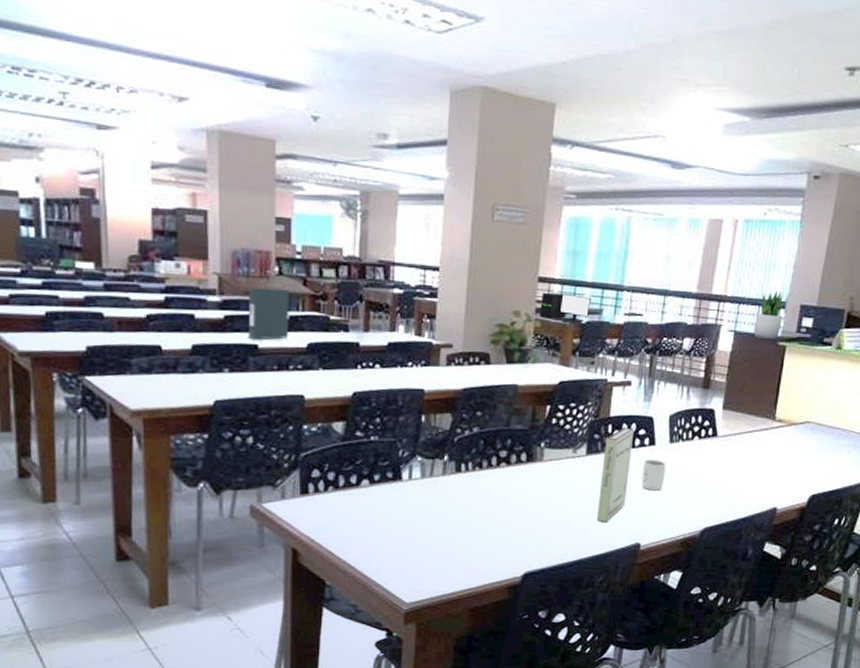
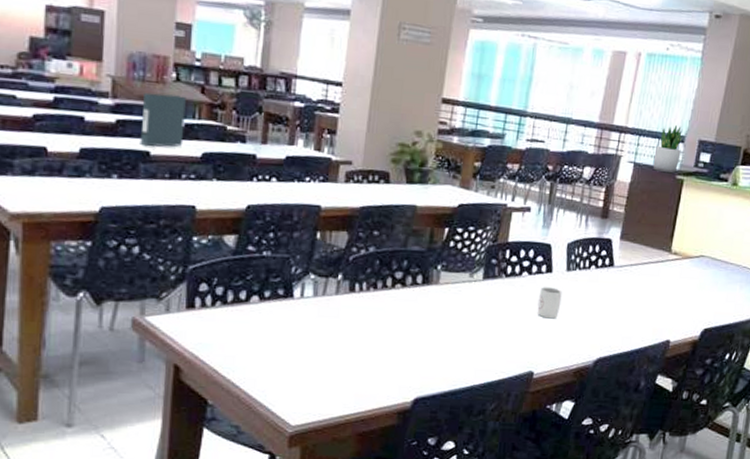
desktop computer: present [538,292,591,324] -> none [441,113,494,148]
book: present [596,427,635,523] -> none [490,253,532,350]

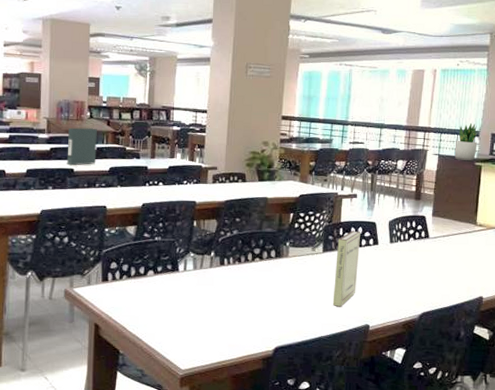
book: none [490,253,532,350] -> present [332,230,361,307]
mug: present [537,287,562,319] -> none [368,256,388,282]

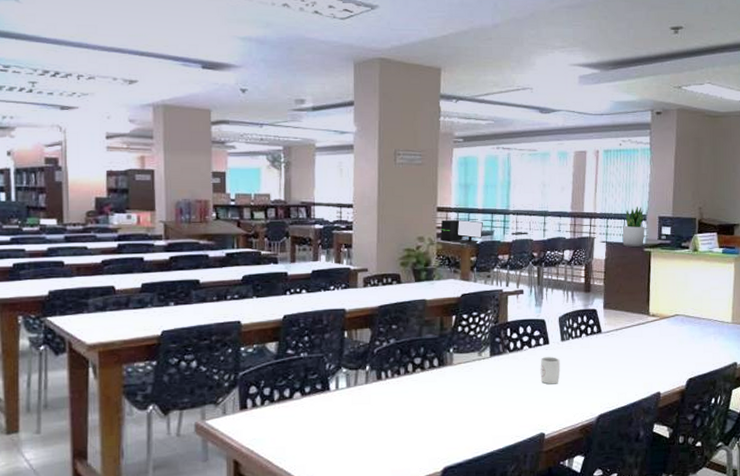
binder: present [67,127,97,166] -> none [190,231,226,276]
desktop computer: none [283,127,323,151] -> present [440,219,483,245]
book: present [332,230,361,307] -> none [504,330,530,417]
mug: none [368,256,388,282] -> present [540,357,560,385]

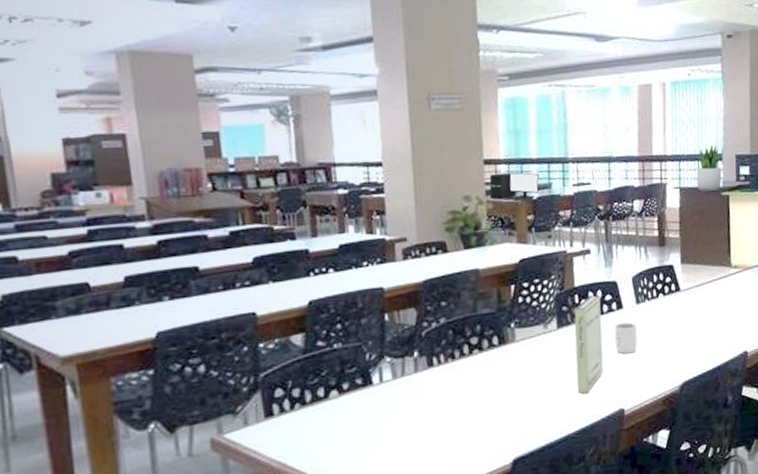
book: none [504,330,530,417] -> present [573,294,604,394]

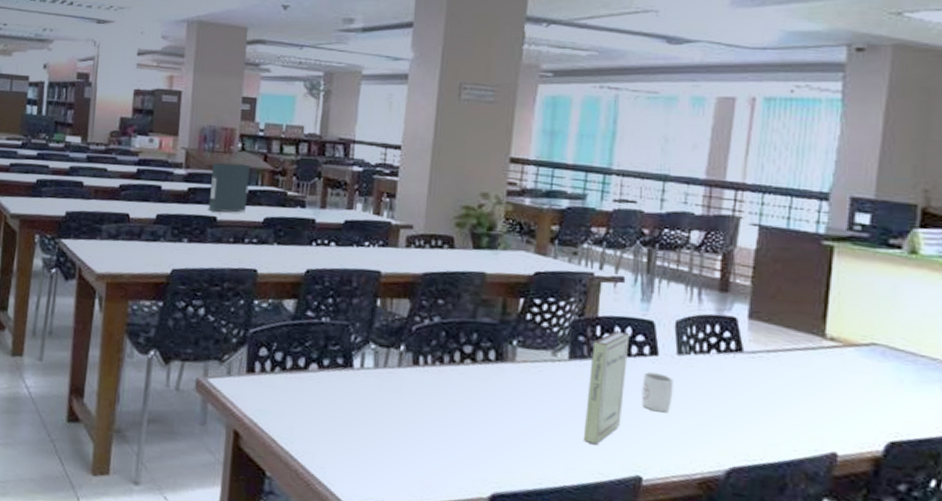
binder: none [181,204,232,262] -> present [208,162,250,213]
desktop computer: present [489,172,539,201] -> none [510,173,572,210]
planter: present [697,144,722,192] -> none [786,179,826,239]

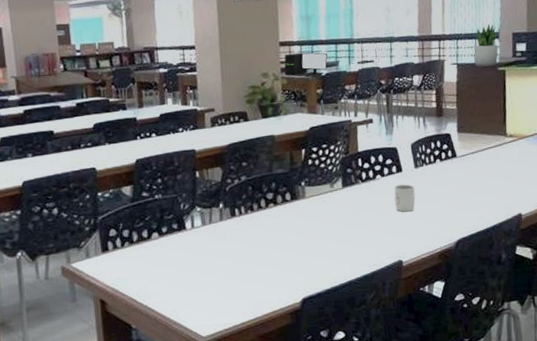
binder: present [208,162,250,213] -> none [41,82,78,127]
desktop computer: none [510,173,572,210] -> present [284,52,328,77]
book: present [583,330,630,445] -> none [357,159,384,246]
planter: none [786,179,826,239] -> present [474,23,498,68]

